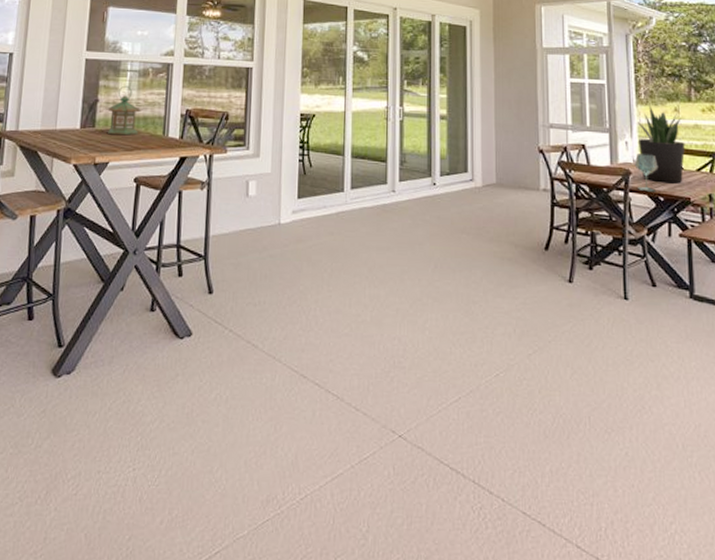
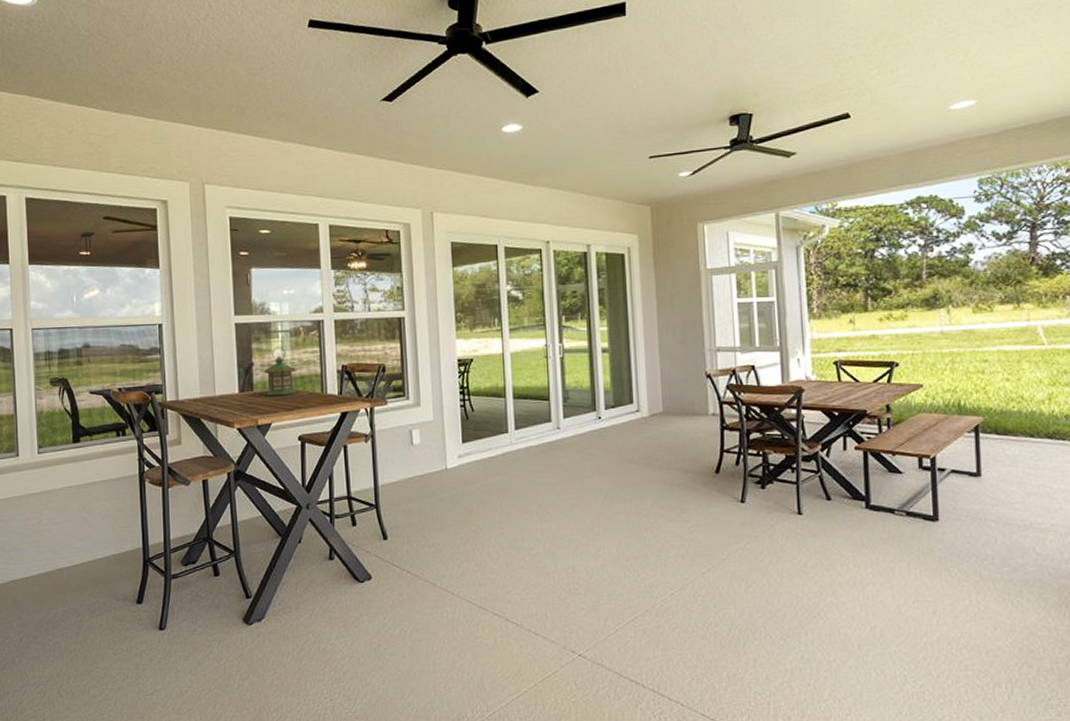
wine glass: present [634,154,658,192] -> none [807,369,833,408]
planter: present [638,105,685,184] -> none [811,319,861,398]

